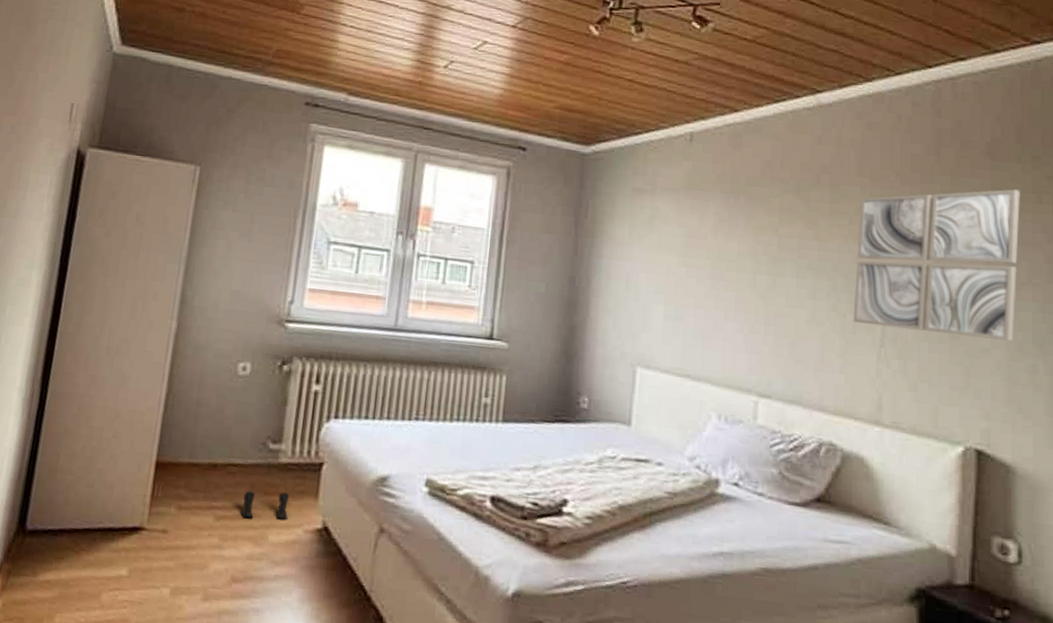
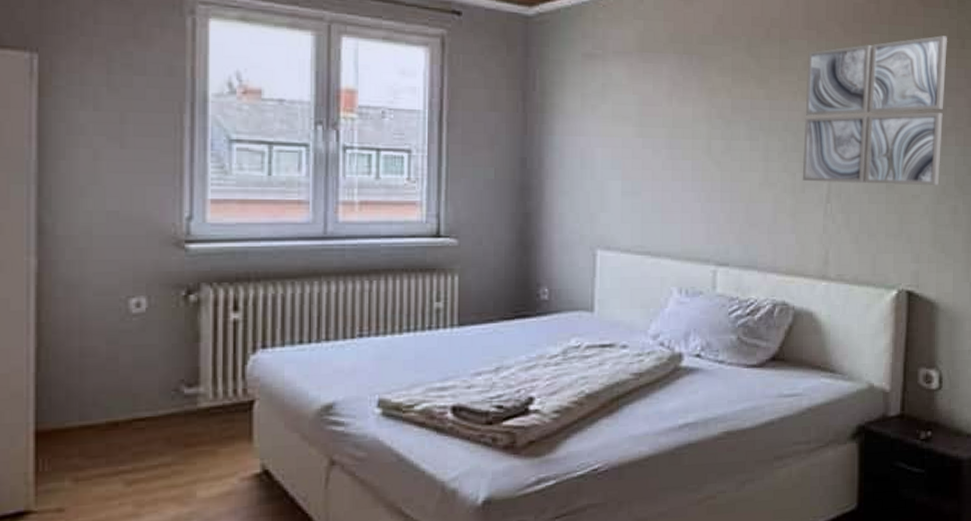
boots: present [240,491,289,520] -> none [156,440,219,478]

